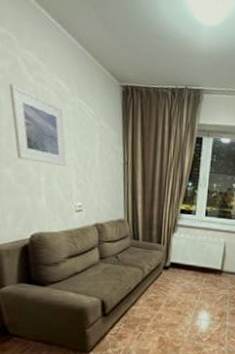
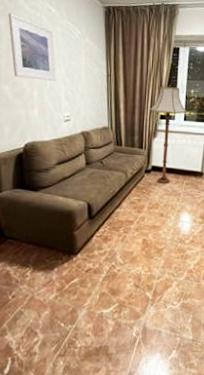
floor lamp: none [169,176,209,282] -> present [149,84,187,184]

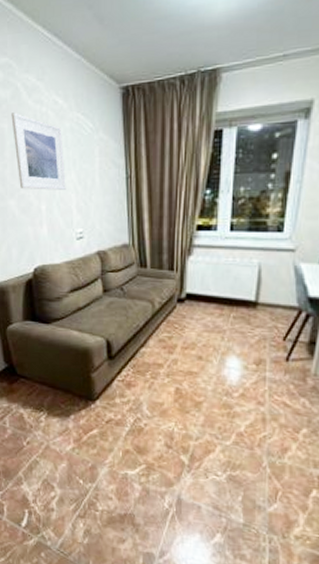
floor lamp: present [149,84,187,184] -> none [182,181,235,318]

